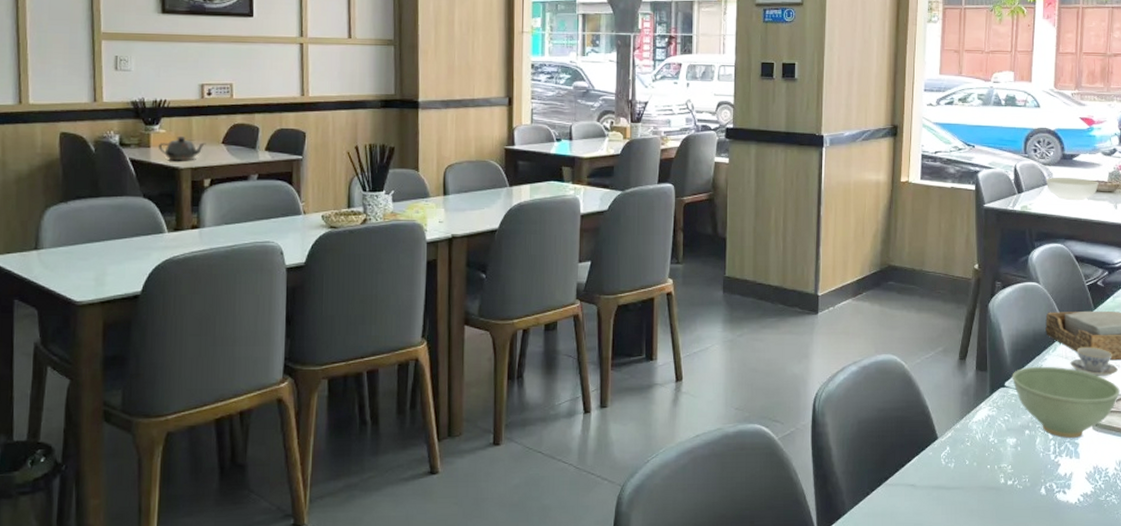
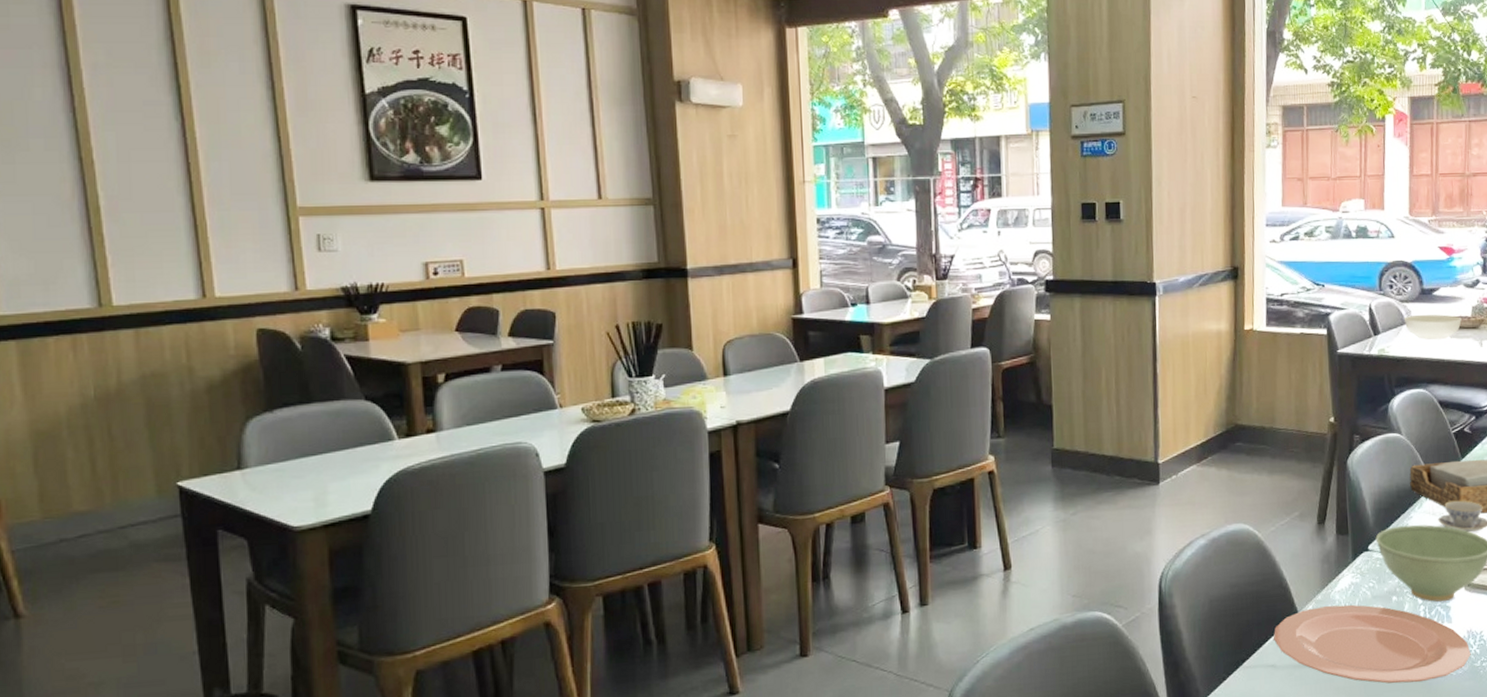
teapot: present [158,135,206,161] -> none [378,324,437,355]
plate: none [915,434,1096,511] -> present [1274,604,1471,684]

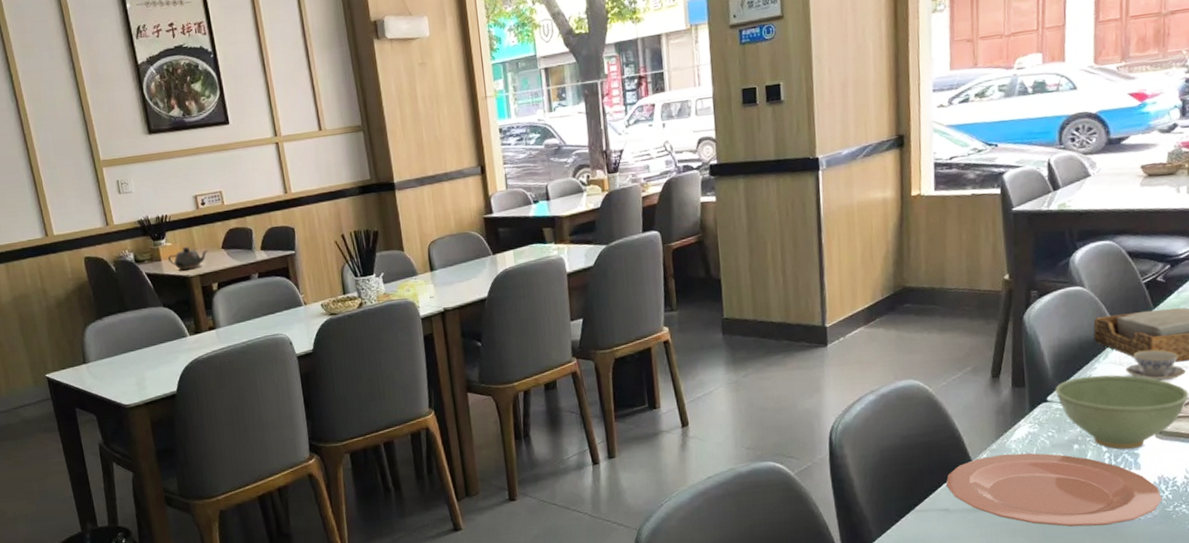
teapot: none [378,324,437,355] -> present [167,246,208,271]
bowl: present [1404,314,1462,341] -> none [1087,163,1155,192]

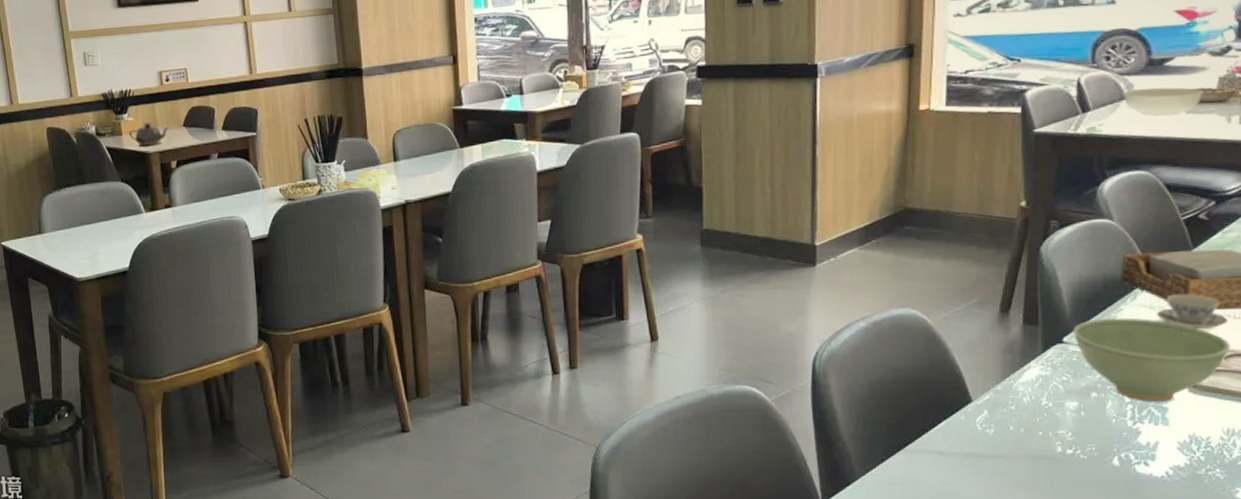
plate: present [946,452,1162,527] -> none [942,396,1193,485]
bowl: none [1087,163,1155,192] -> present [1123,87,1203,117]

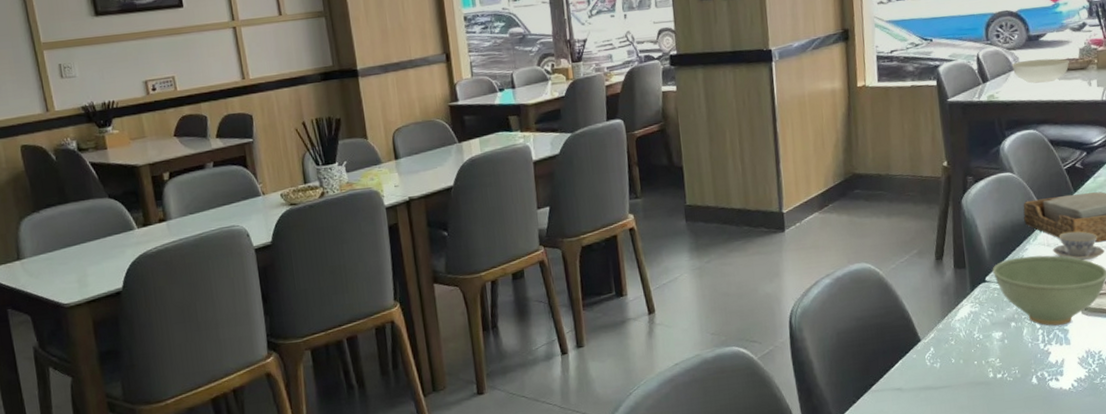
teapot: present [128,122,170,146] -> none [114,133,159,160]

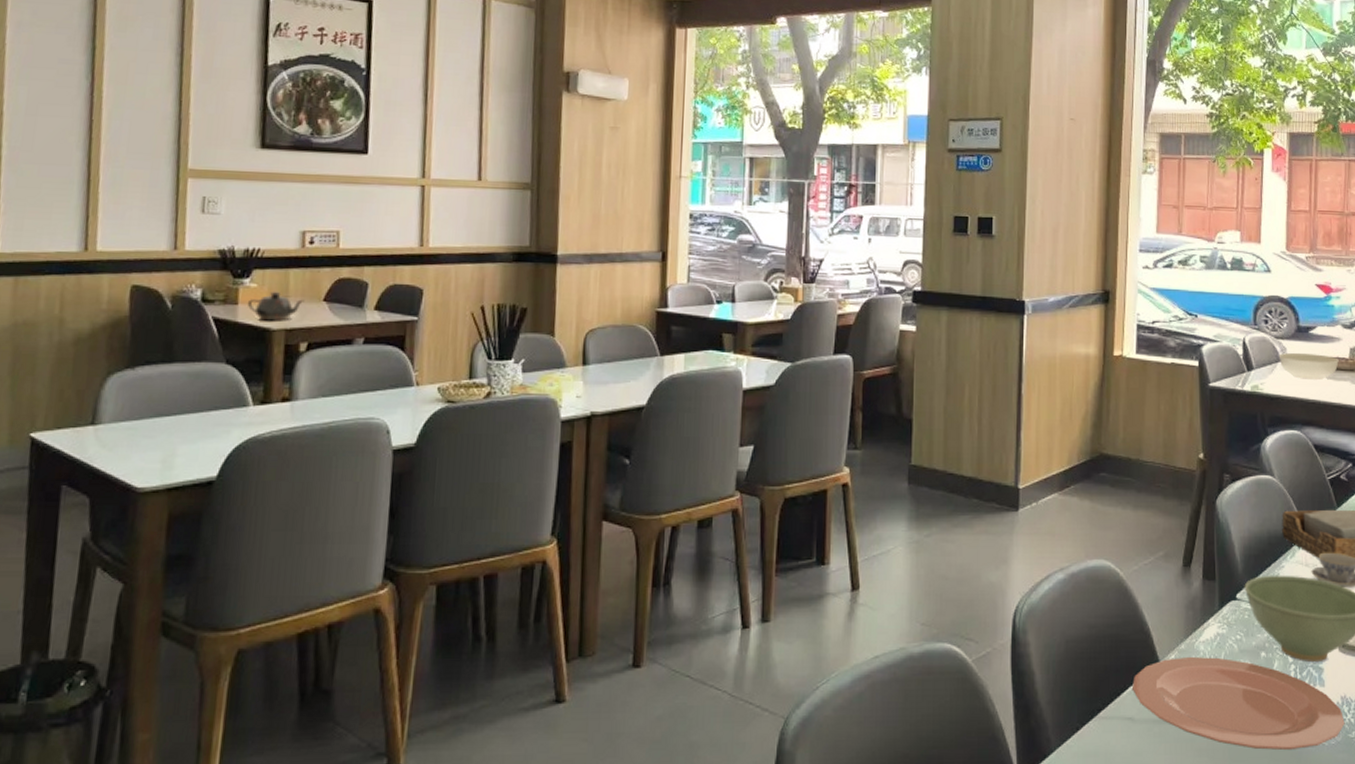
teapot: none [114,133,159,160] -> present [247,291,305,321]
plate: none [898,331,1090,402] -> present [1133,656,1345,751]

